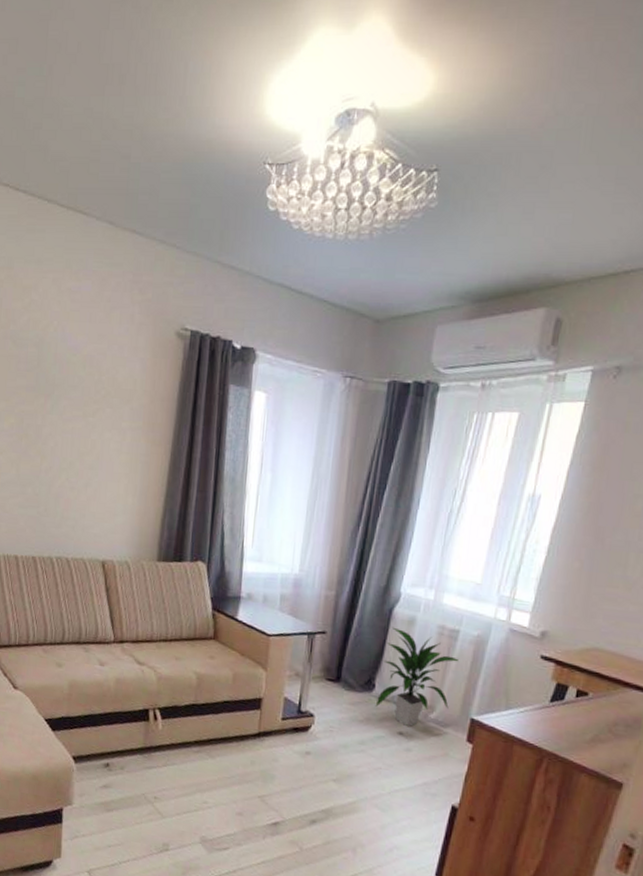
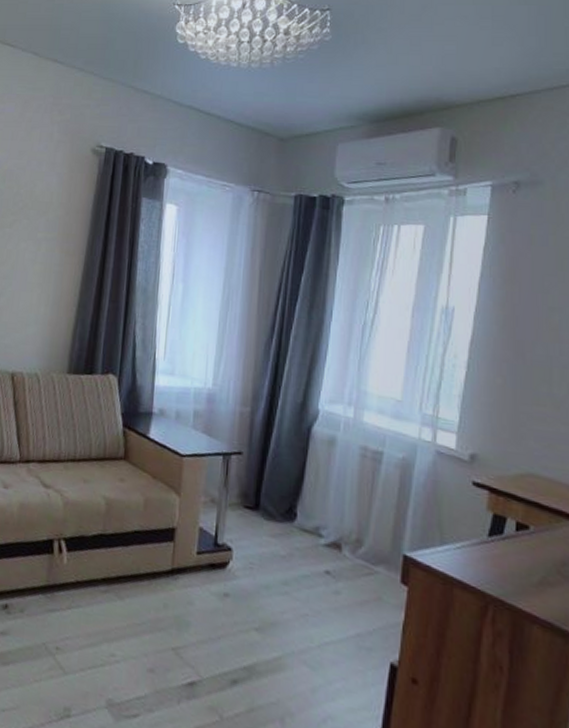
indoor plant: present [375,627,458,726] -> none [298,447,384,564]

